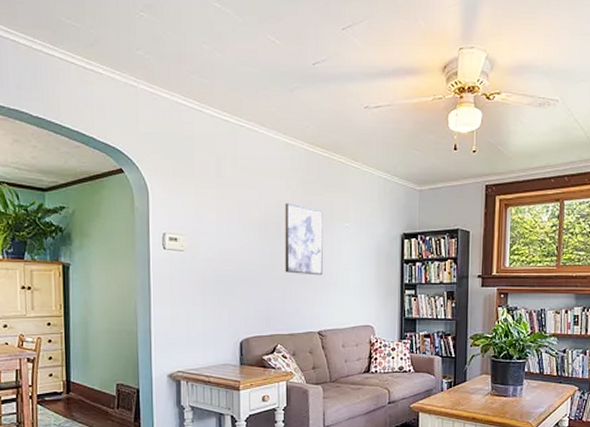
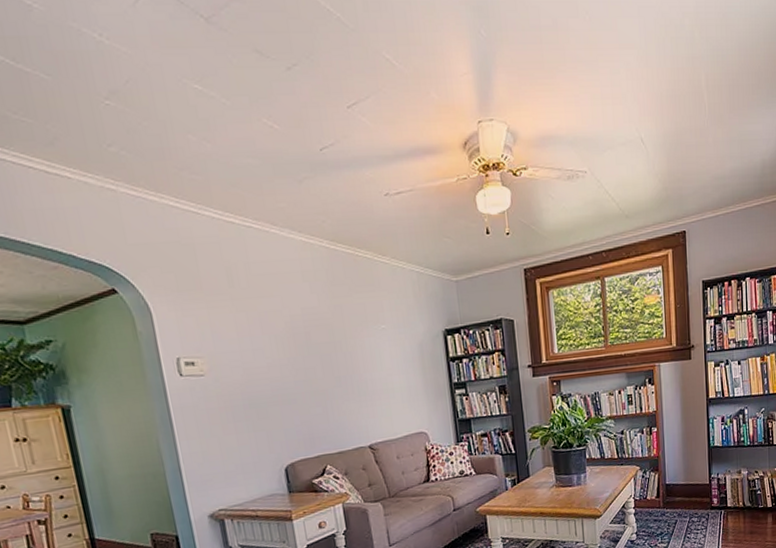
wall art: present [285,203,323,276] -> none [311,309,365,387]

